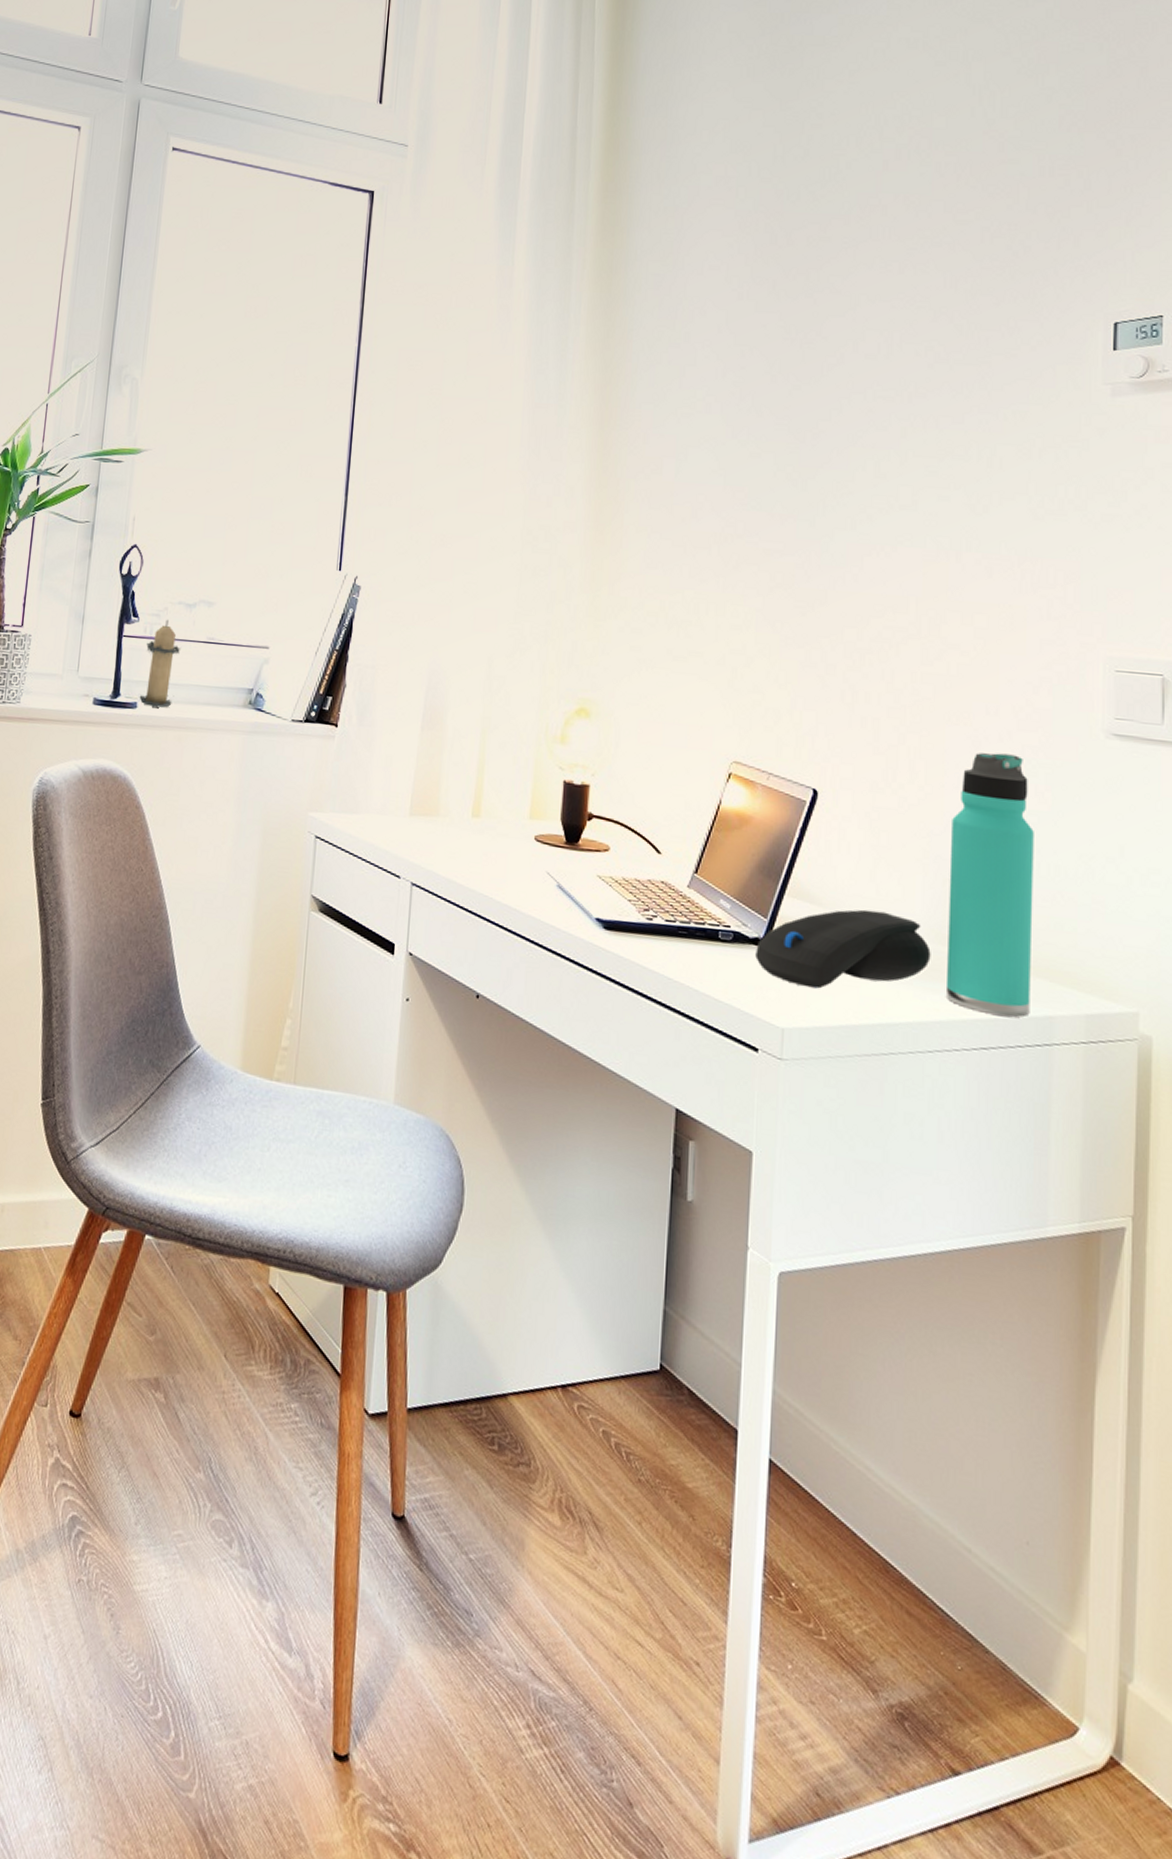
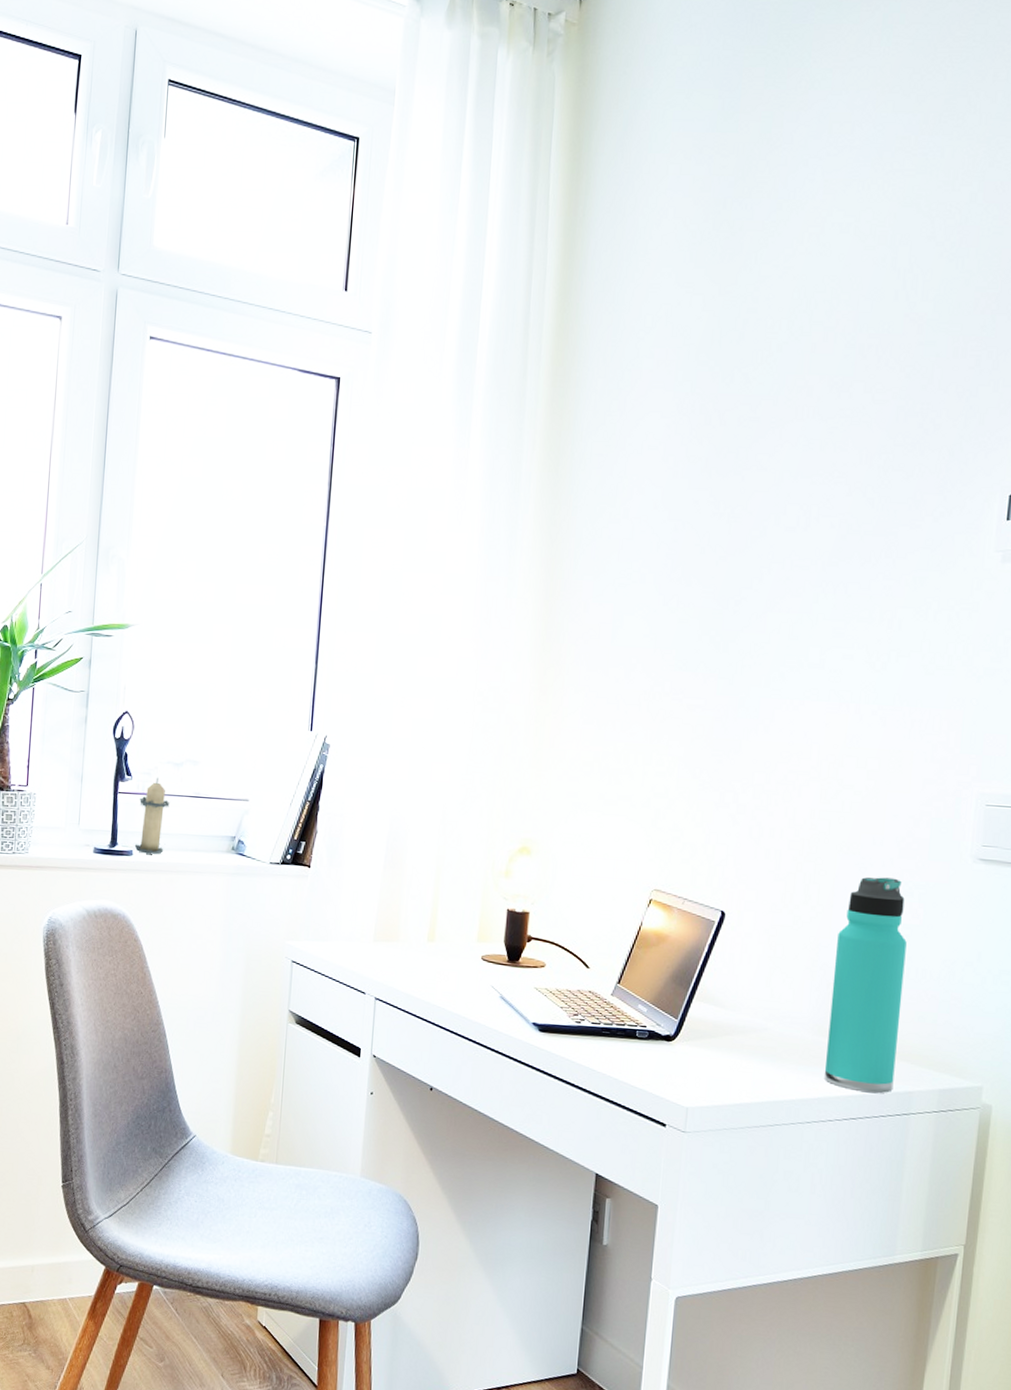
computer mouse: present [755,909,931,989] -> none [666,1009,814,1075]

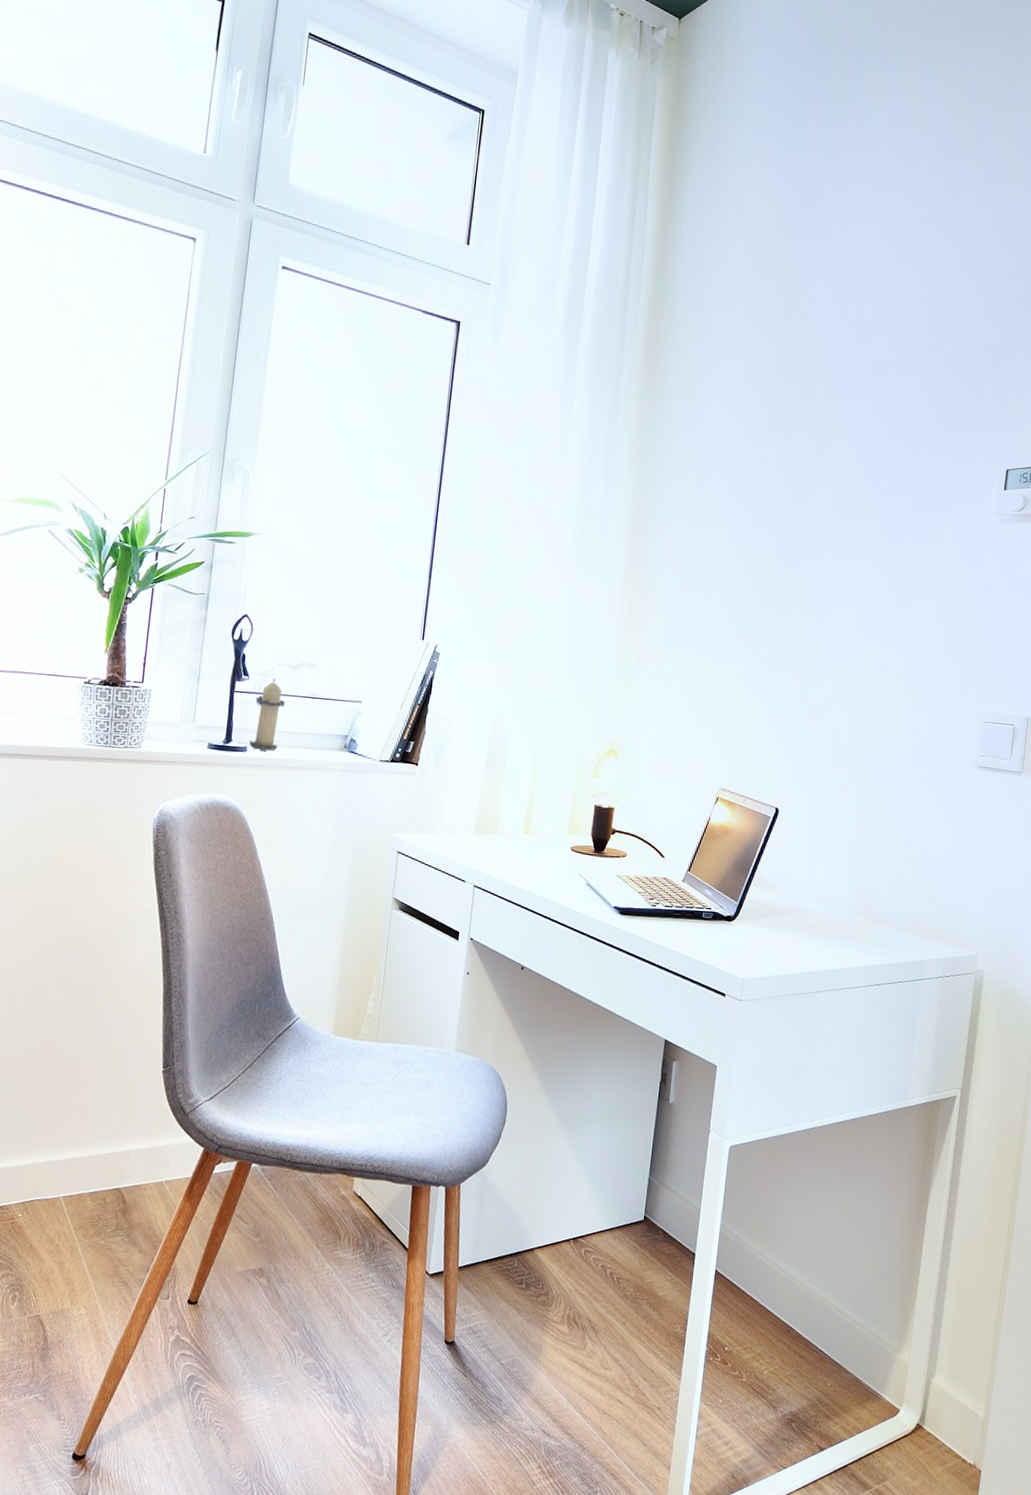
thermos bottle: present [823,877,907,1093] -> none [855,780,922,963]

